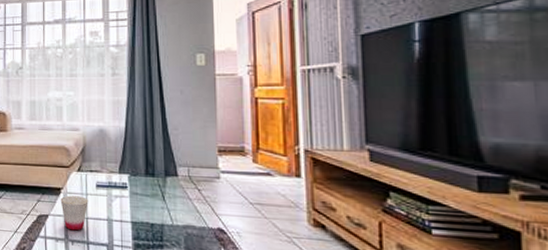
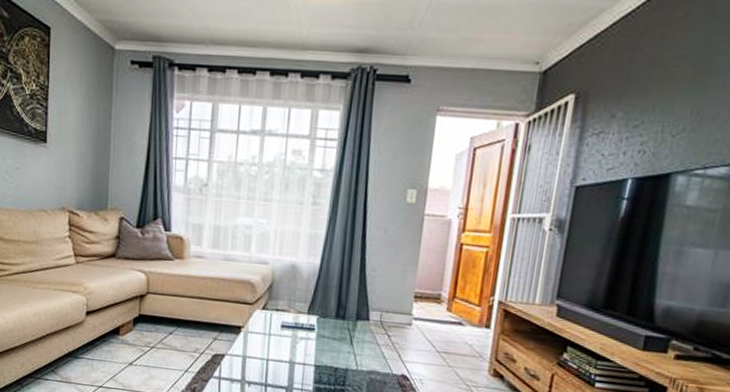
cup: present [60,195,89,231] -> none [239,334,271,373]

